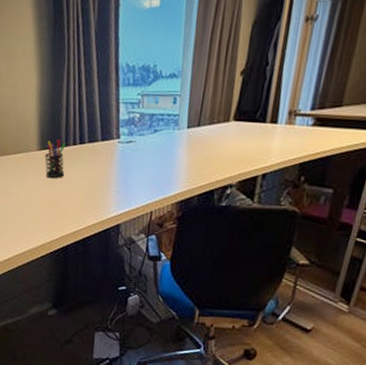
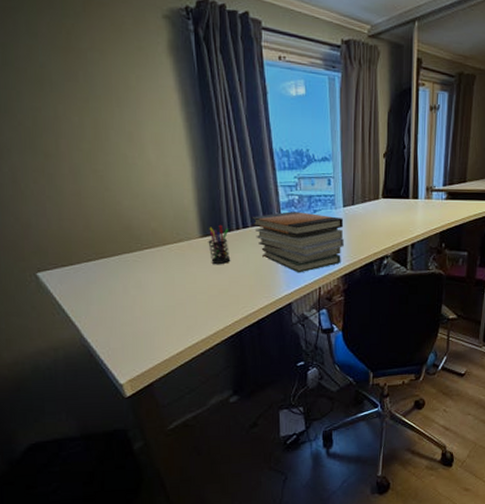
book stack: none [89,129,186,195] -> present [252,211,344,273]

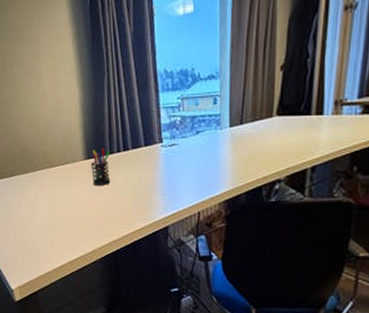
book stack: present [252,211,344,273] -> none [132,133,229,197]

